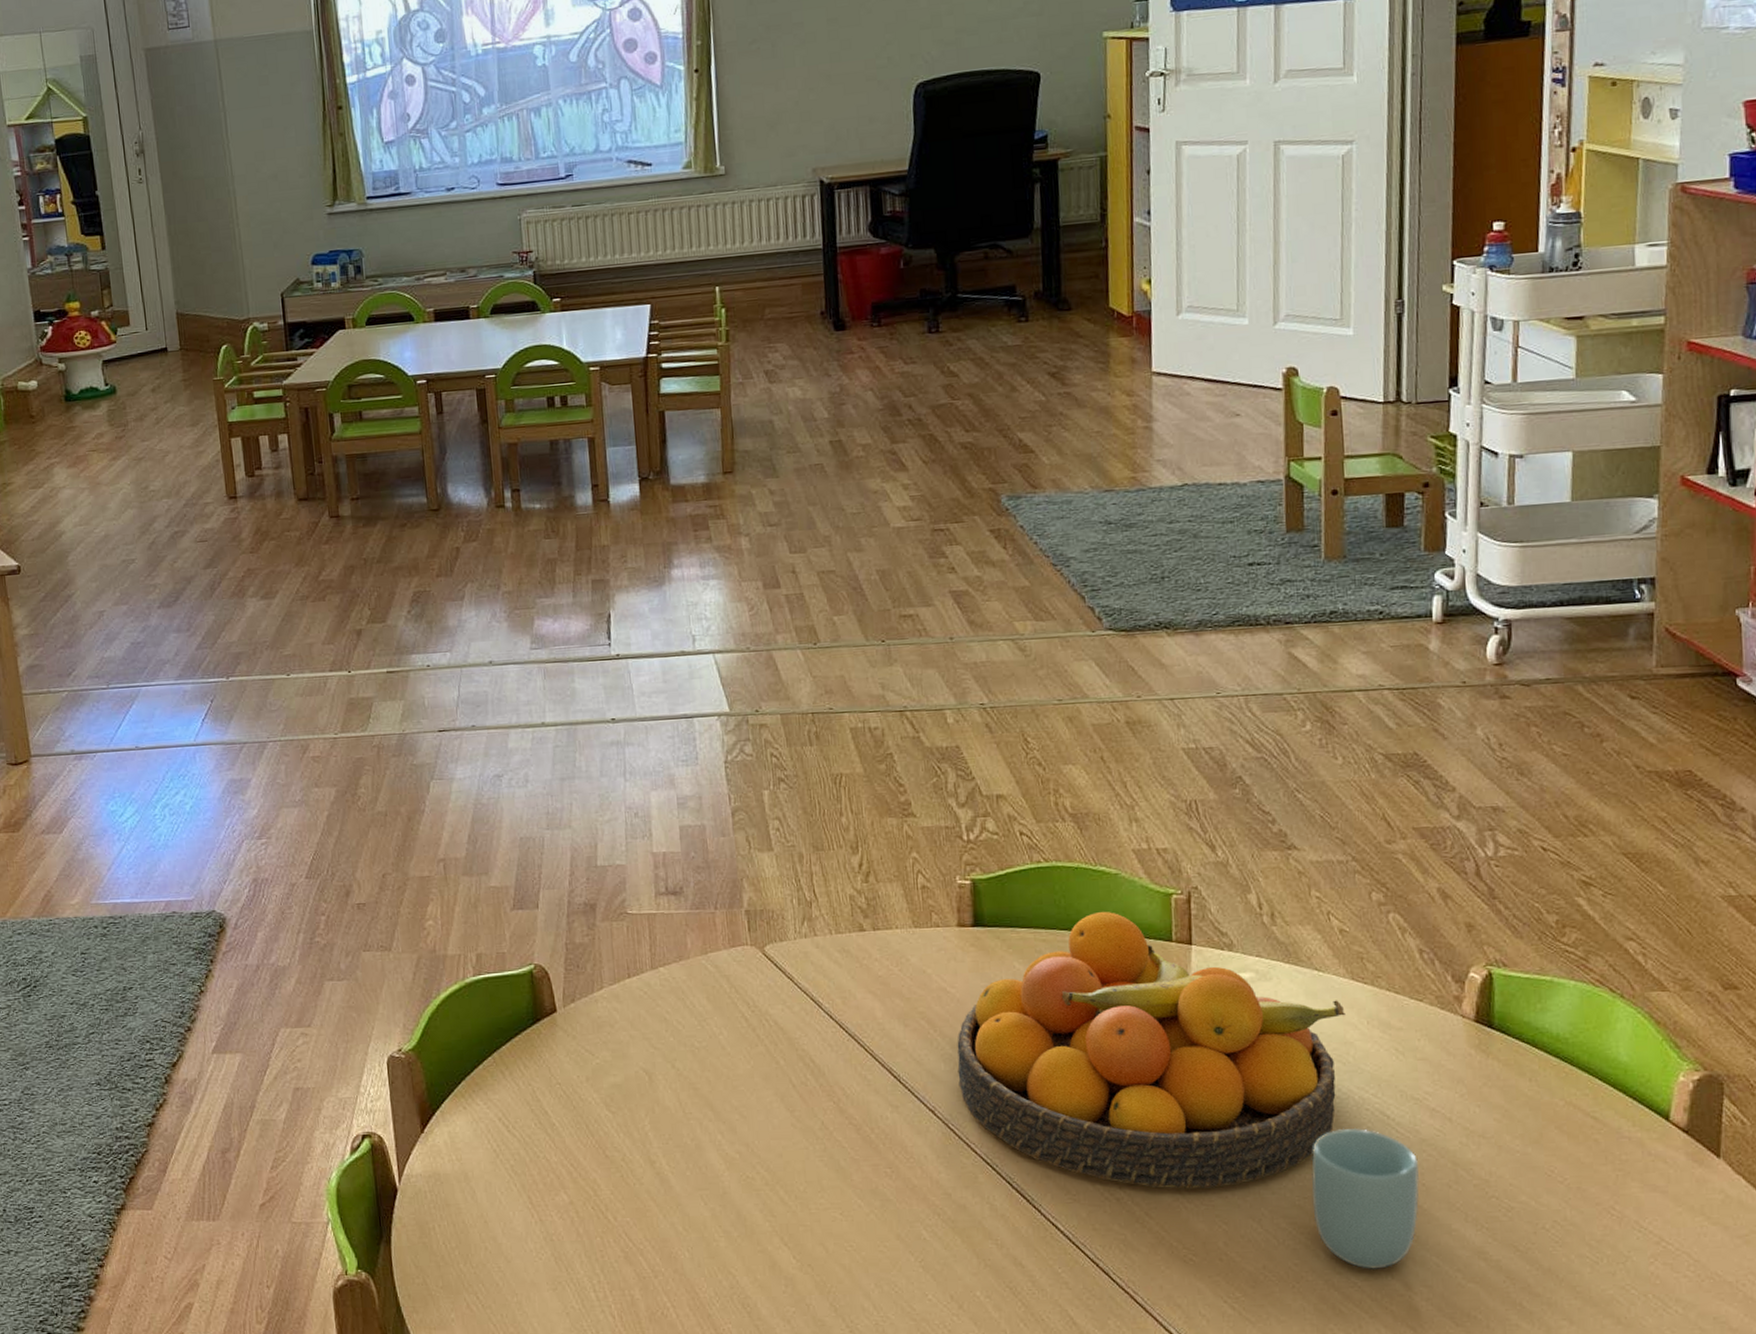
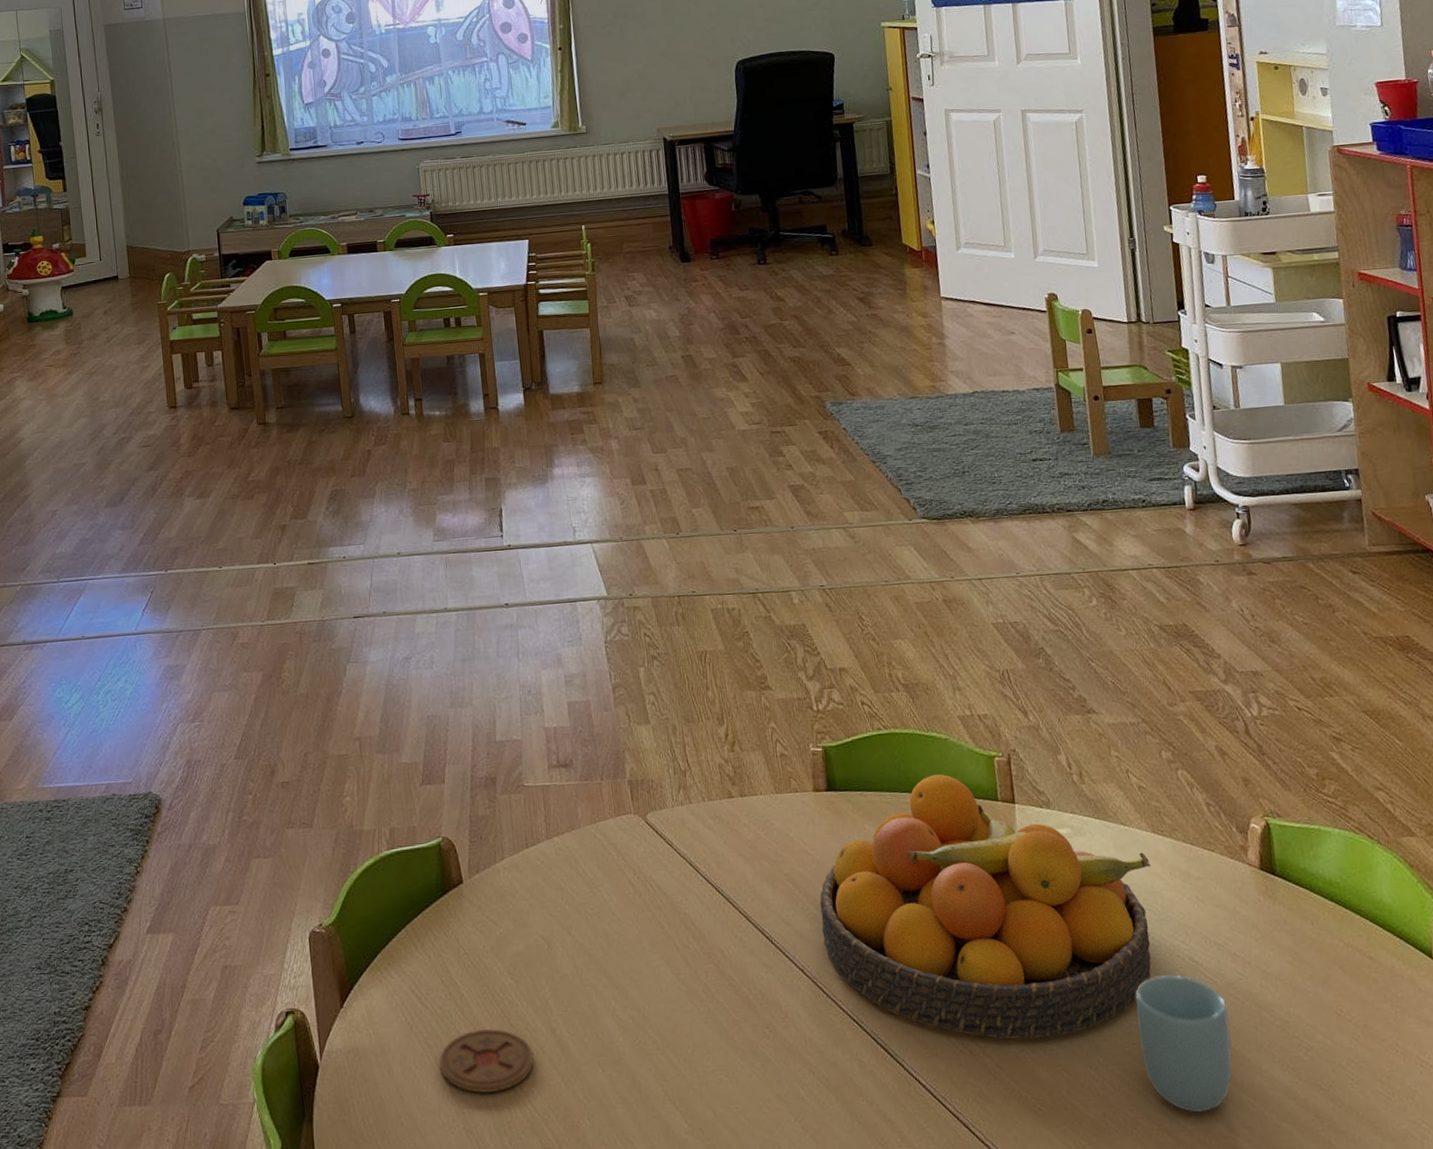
coaster: none [527,1158,630,1222] -> present [439,1029,534,1093]

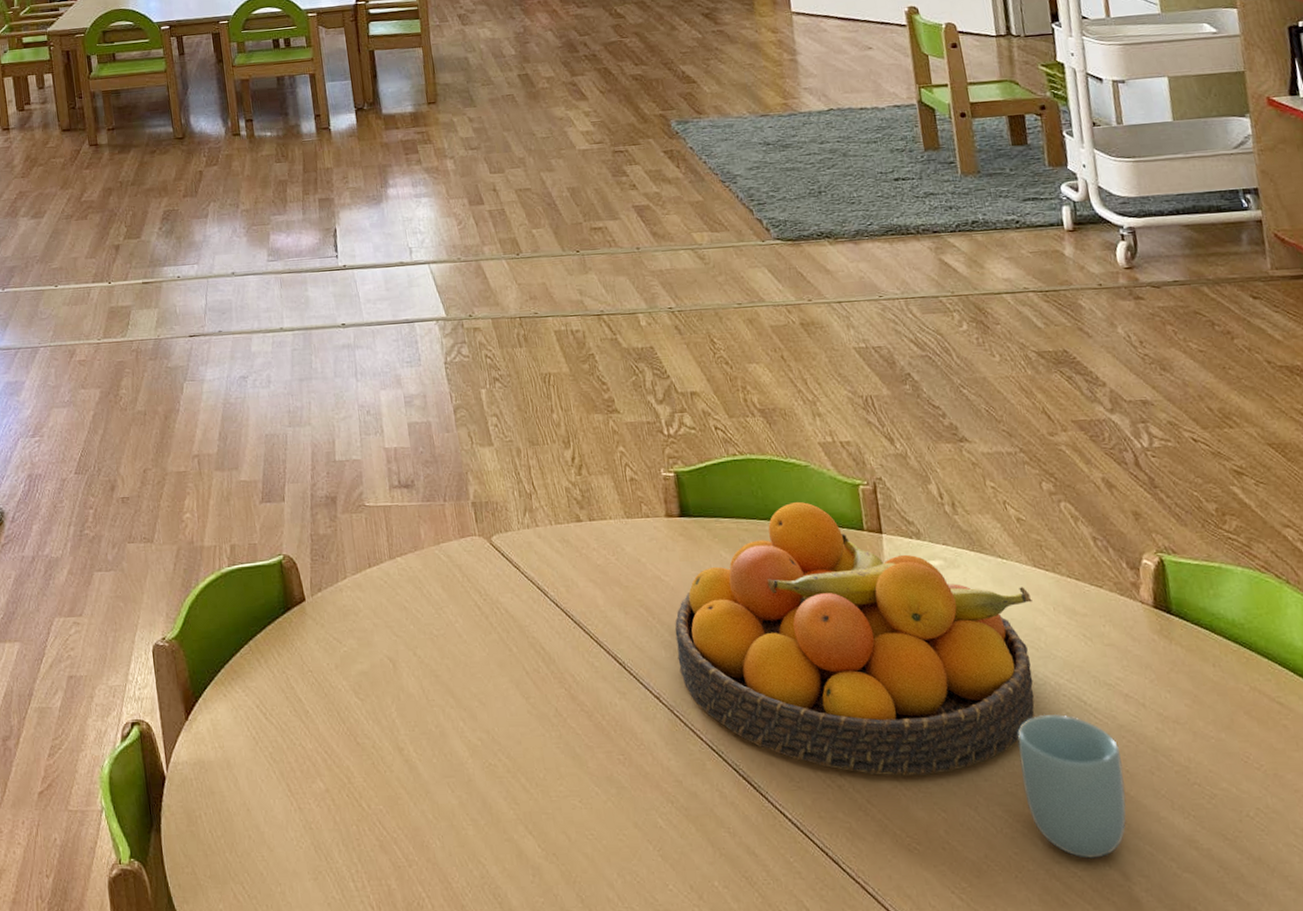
coaster: present [439,1029,534,1093] -> none [286,746,382,810]

